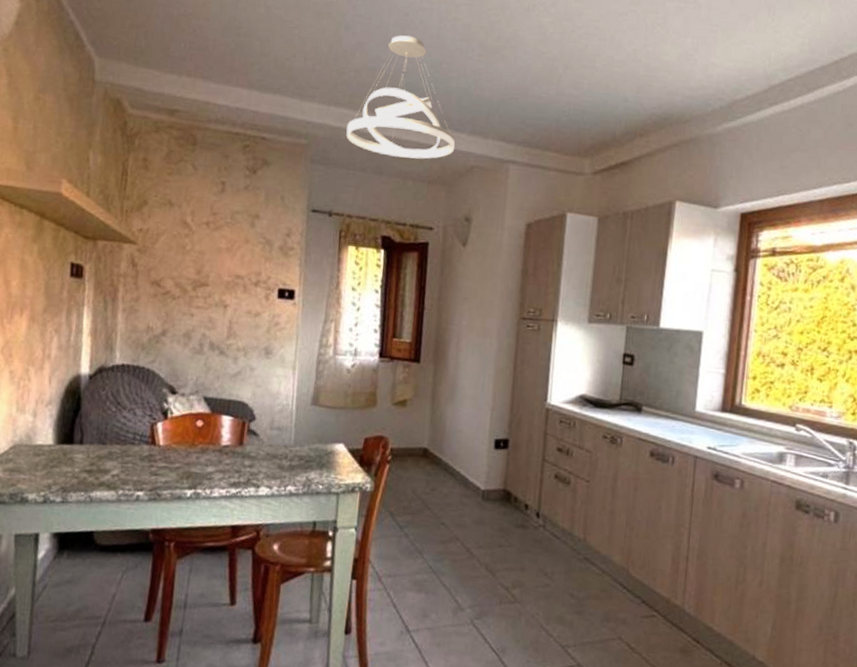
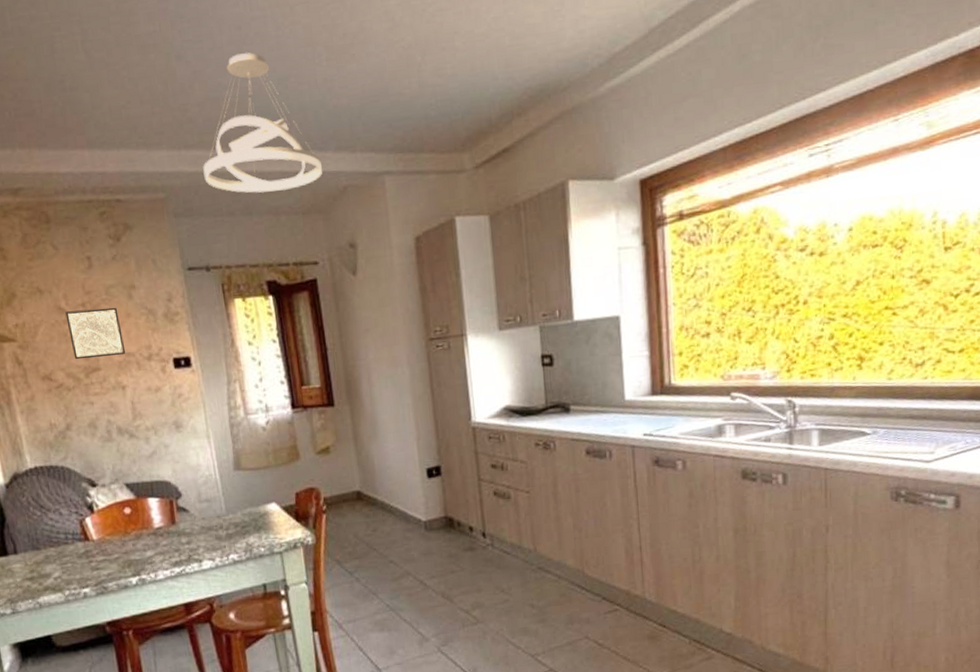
wall art: none [186,227,238,276] -> present [65,307,126,360]

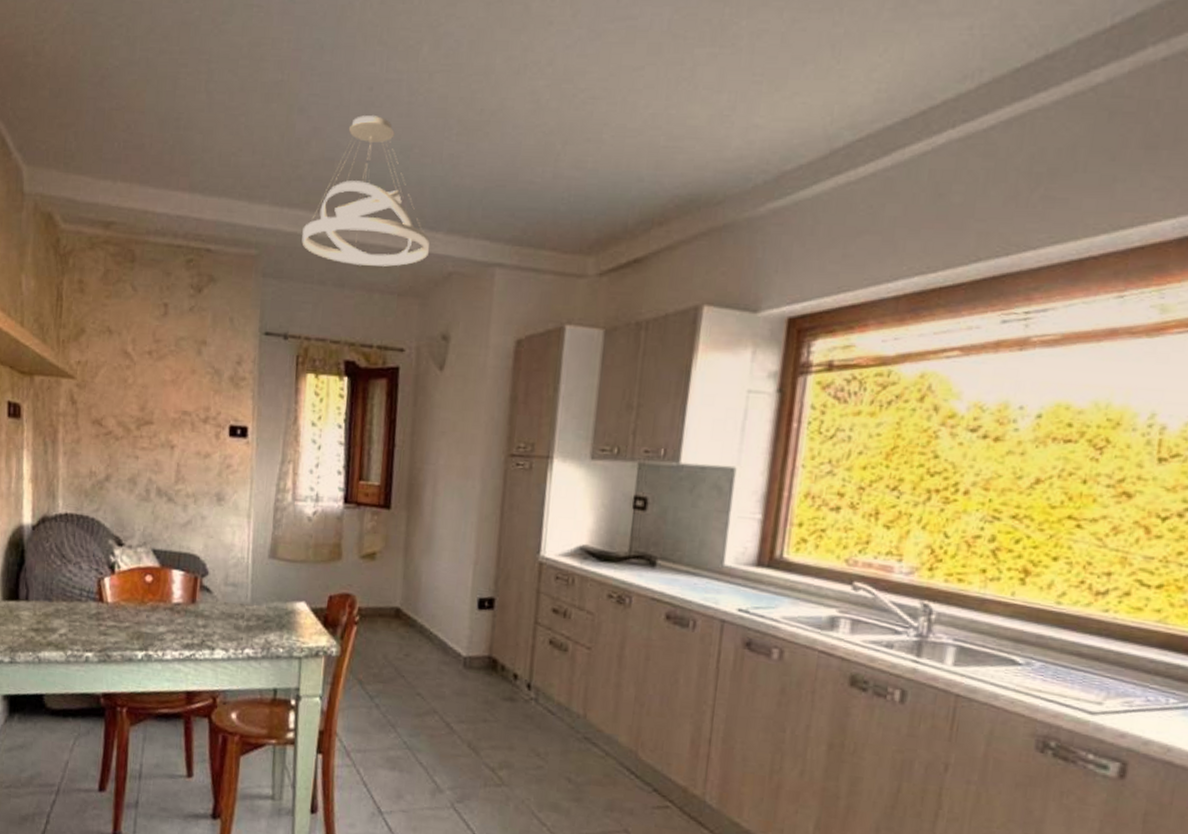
wall art: present [65,307,126,360] -> none [129,357,184,412]

